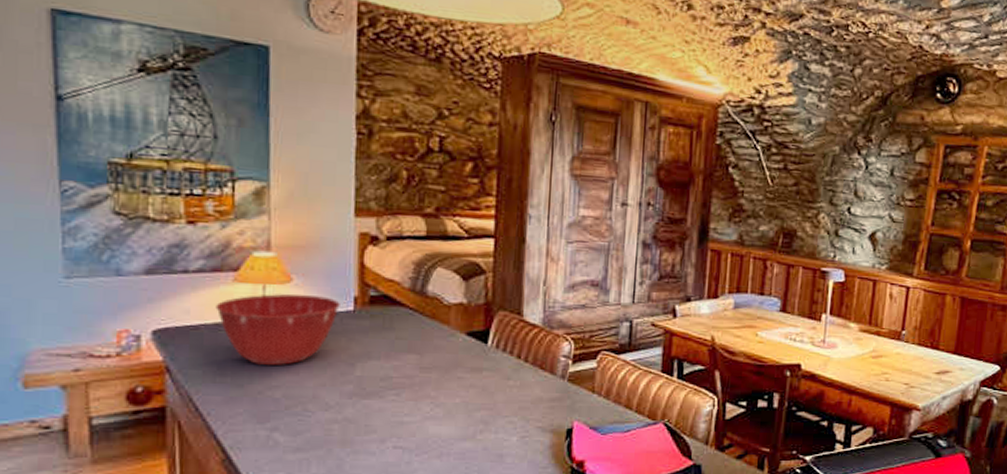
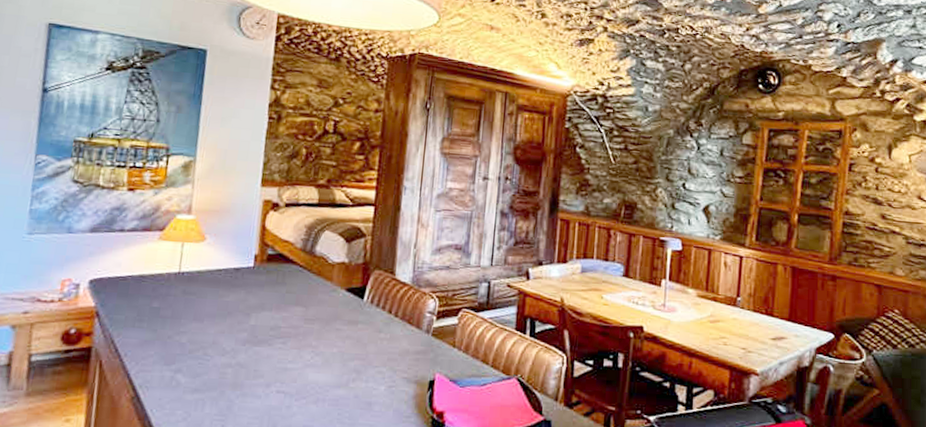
mixing bowl: present [215,294,340,365] -> none [142,251,243,314]

